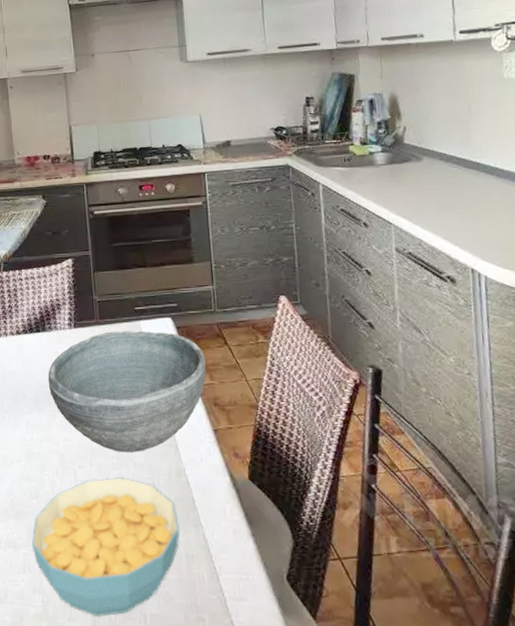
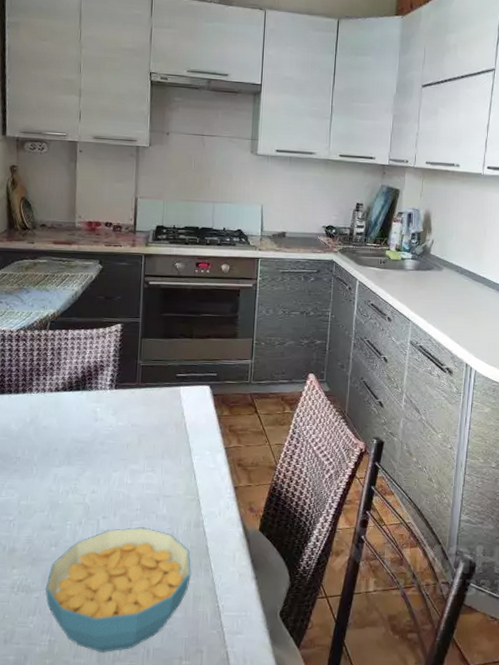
bowl: present [47,331,207,452] -> none [81,394,236,505]

